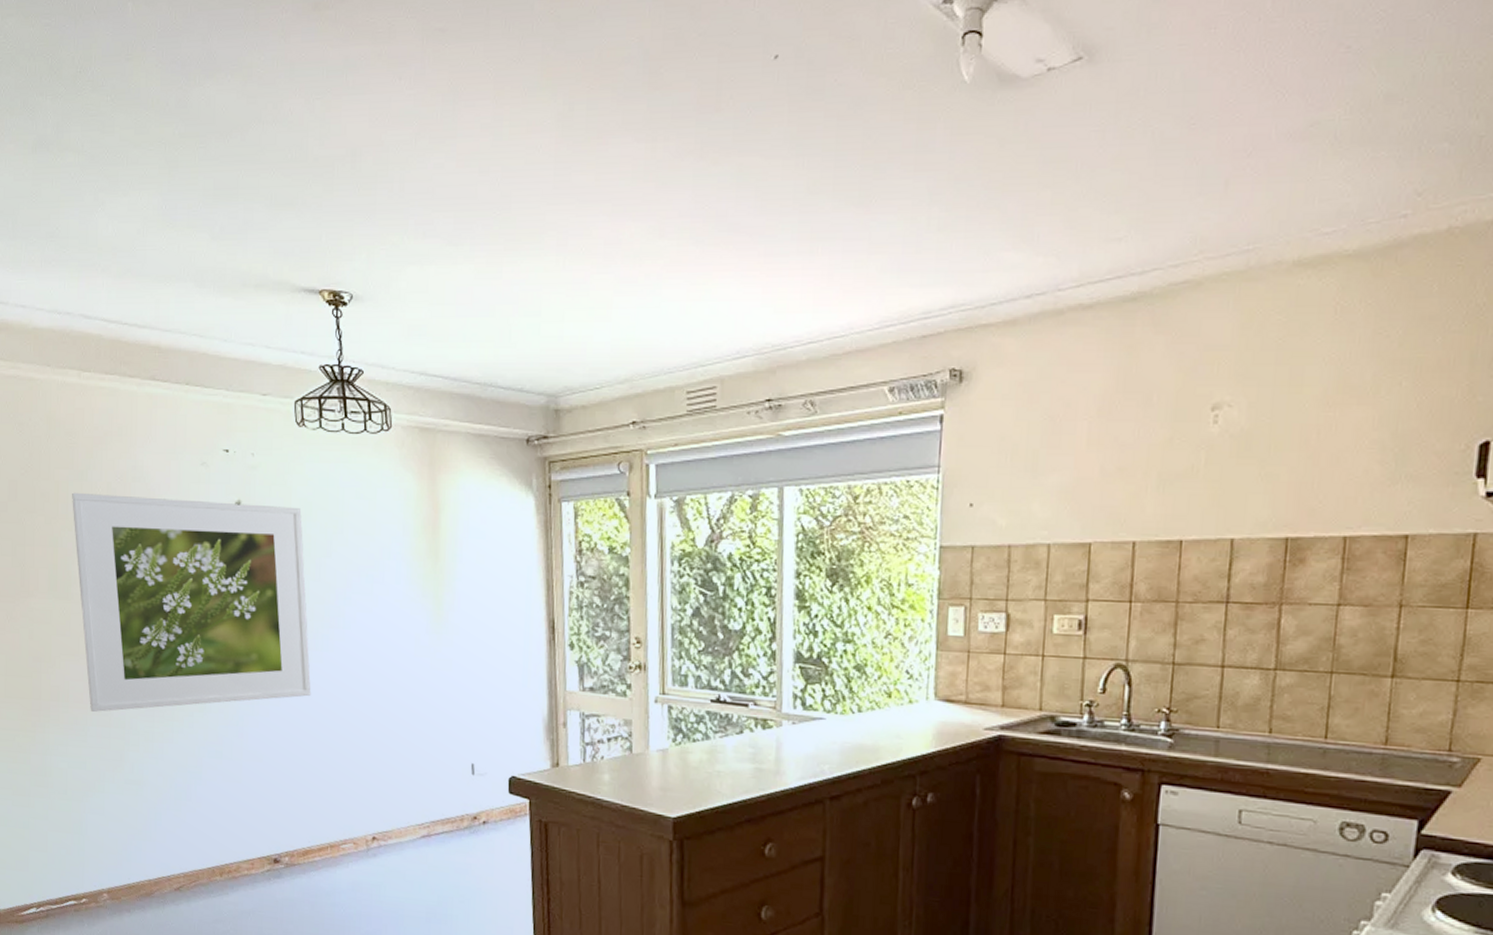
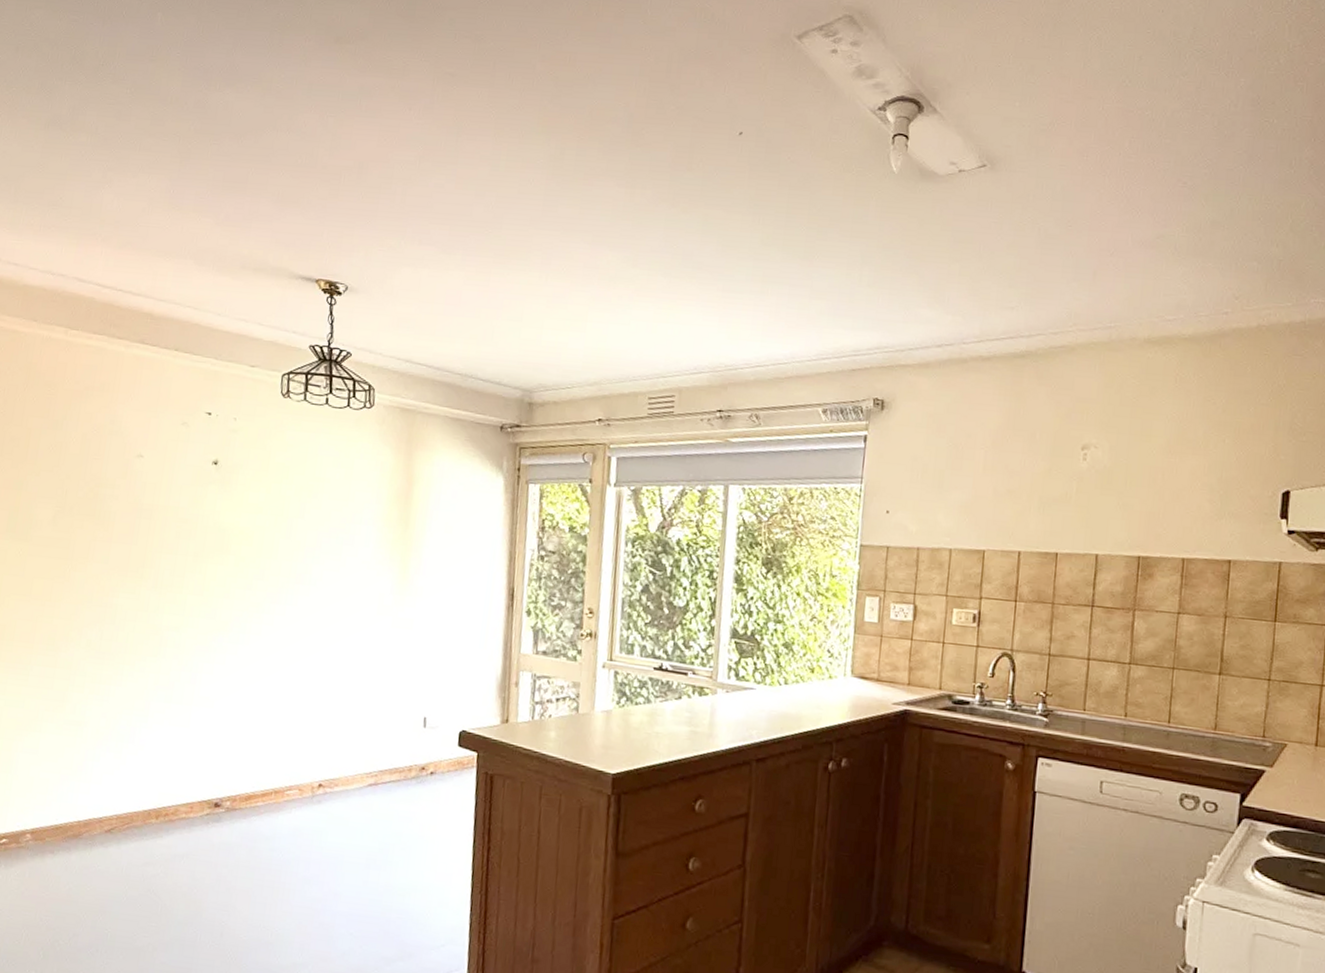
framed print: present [72,492,311,712] -> none [36,440,278,652]

